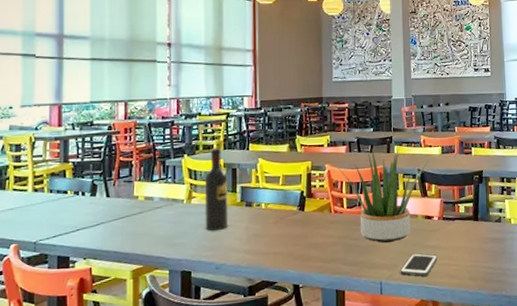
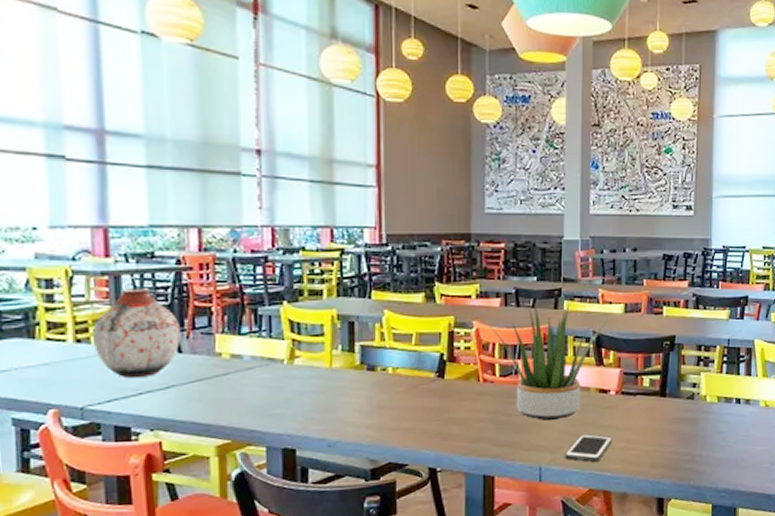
vase: none [46,149,109,218] -> present [93,288,181,379]
wine bottle: present [204,148,229,231] -> none [311,294,344,400]

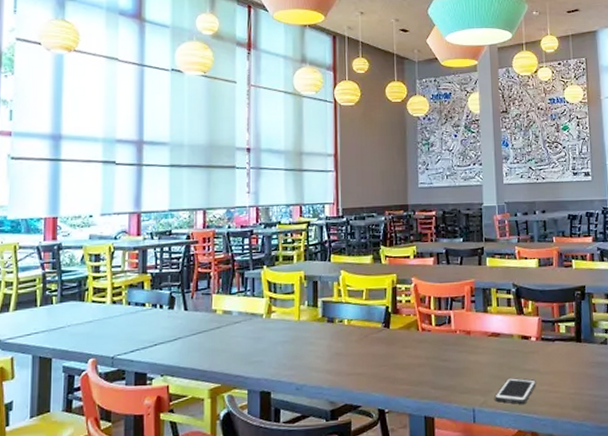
vase: present [93,288,181,379] -> none [125,259,187,332]
potted plant: present [489,304,608,421] -> none [425,260,525,366]

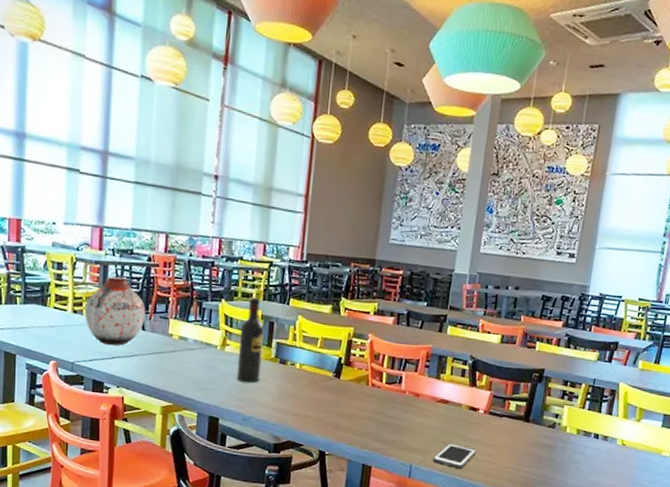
vase: none [125,259,187,332] -> present [85,276,146,346]
wine bottle: none [284,259,310,349] -> present [236,297,264,383]

